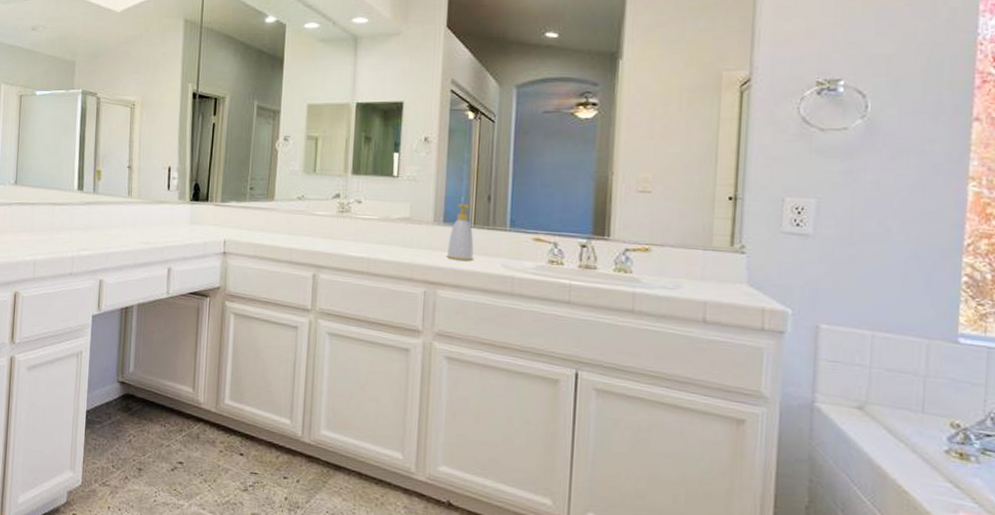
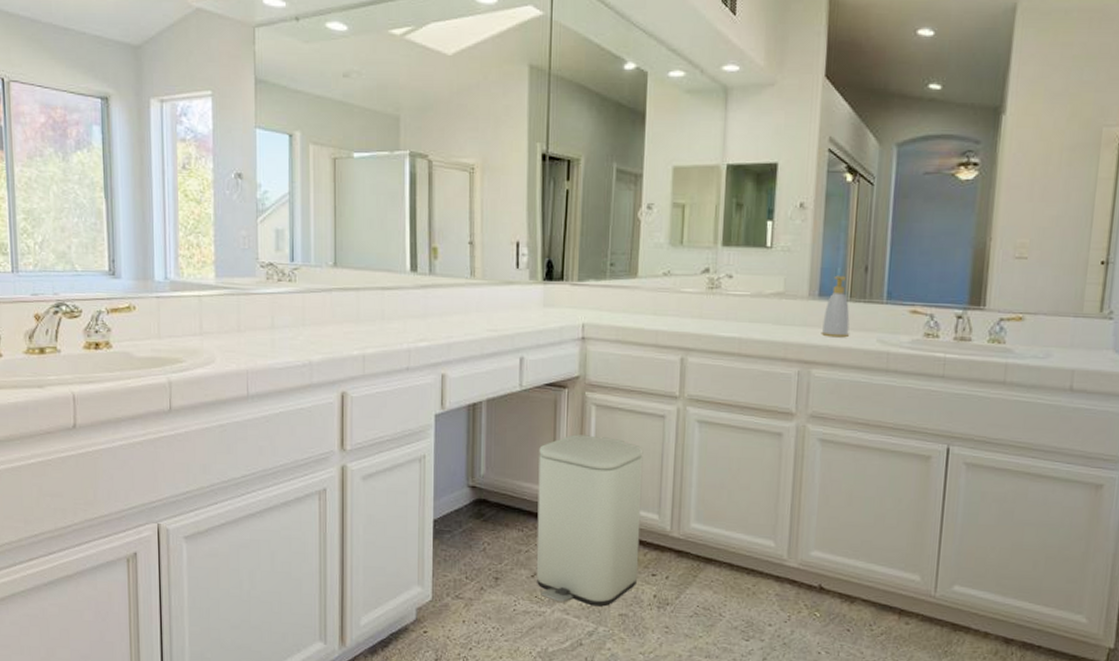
pedal bin: none [175,339,277,504] -> present [536,434,644,607]

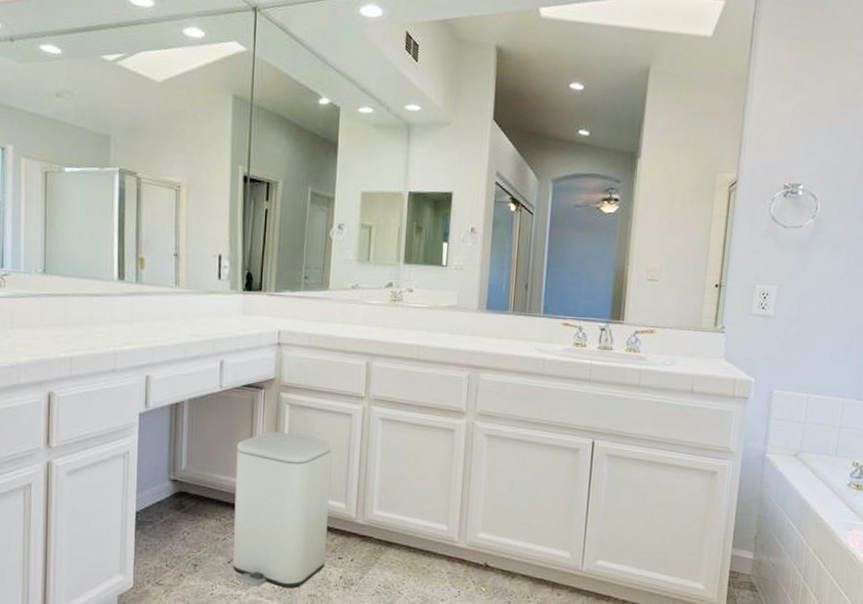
soap bottle: present [821,275,850,338] -> none [488,291,513,346]

